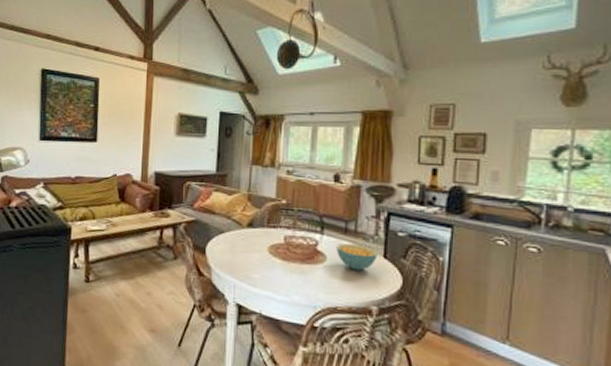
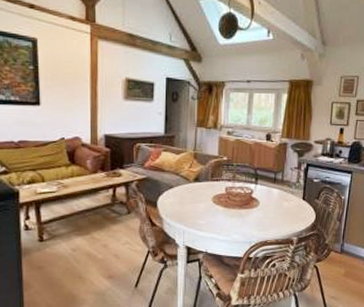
cereal bowl: present [336,243,377,271] -> none [267,191,298,211]

